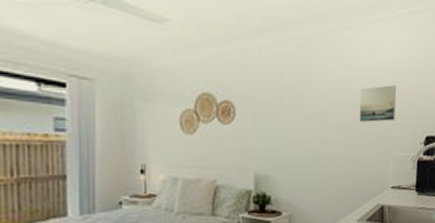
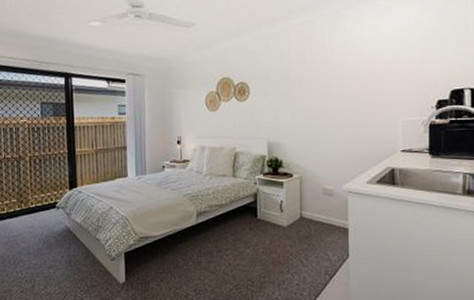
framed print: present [359,85,397,123] -> none [363,54,402,92]

